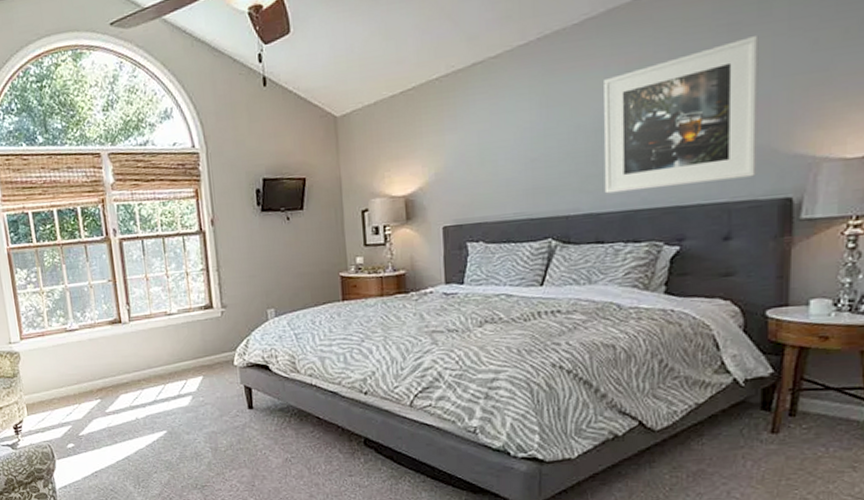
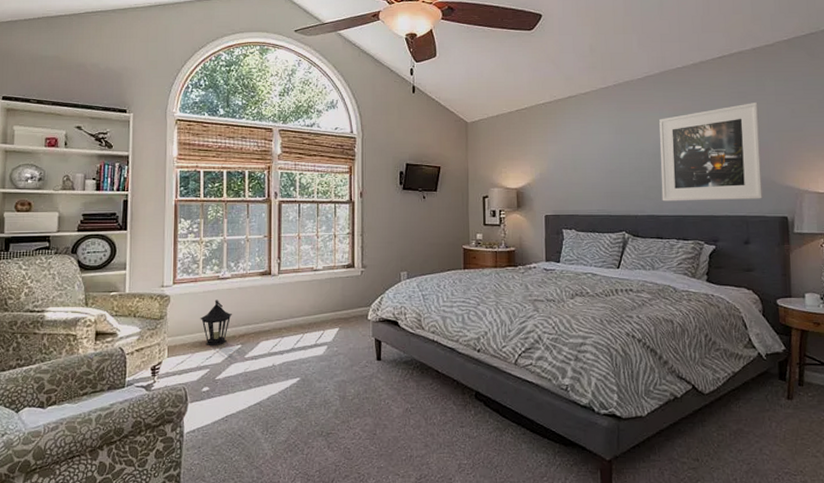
lantern: none [54,353,87,402] -> present [200,299,233,345]

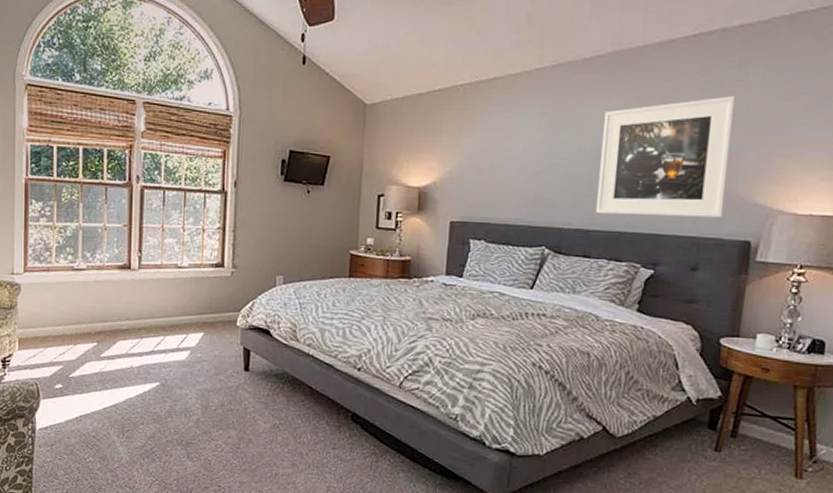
lantern: present [200,299,233,345] -> none [53,292,88,341]

